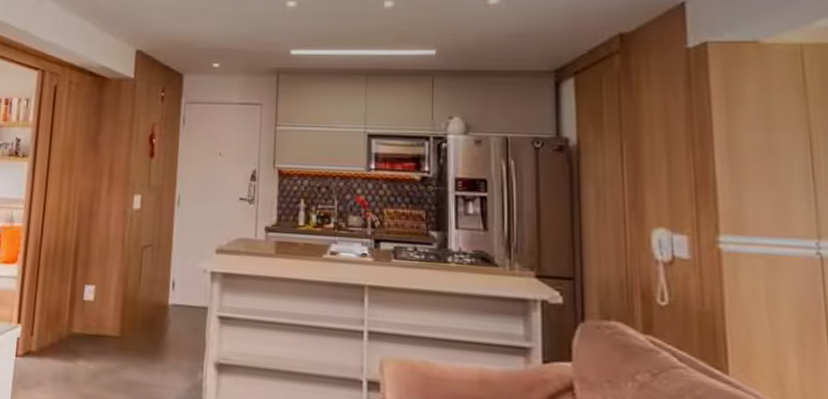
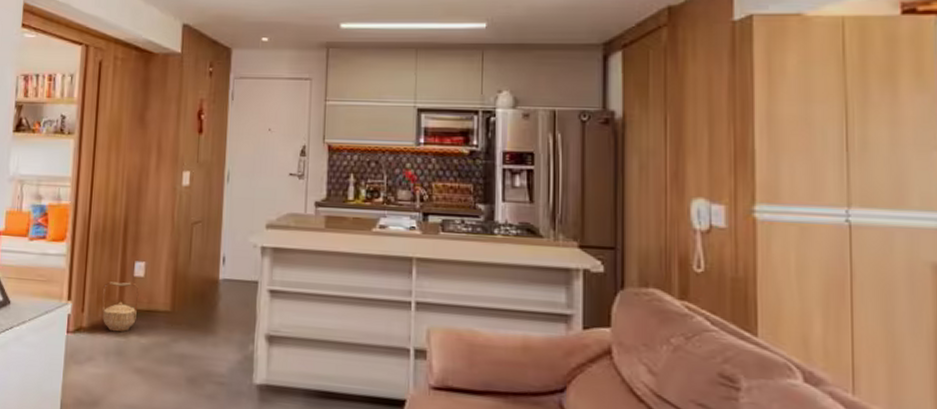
basket: none [51,305,89,357] -> present [102,281,139,332]

